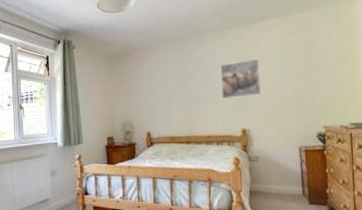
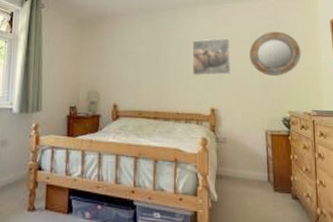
home mirror: none [280,45,337,92] -> present [249,31,301,76]

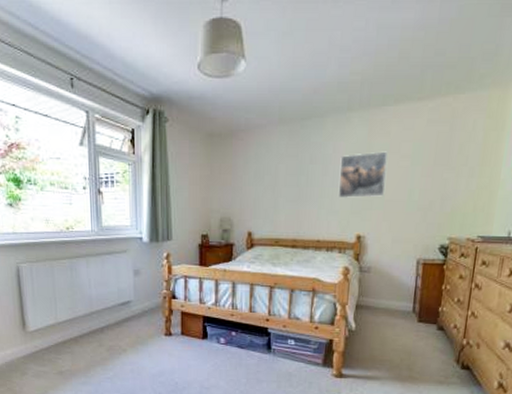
home mirror: present [249,31,301,76] -> none [409,140,477,196]

